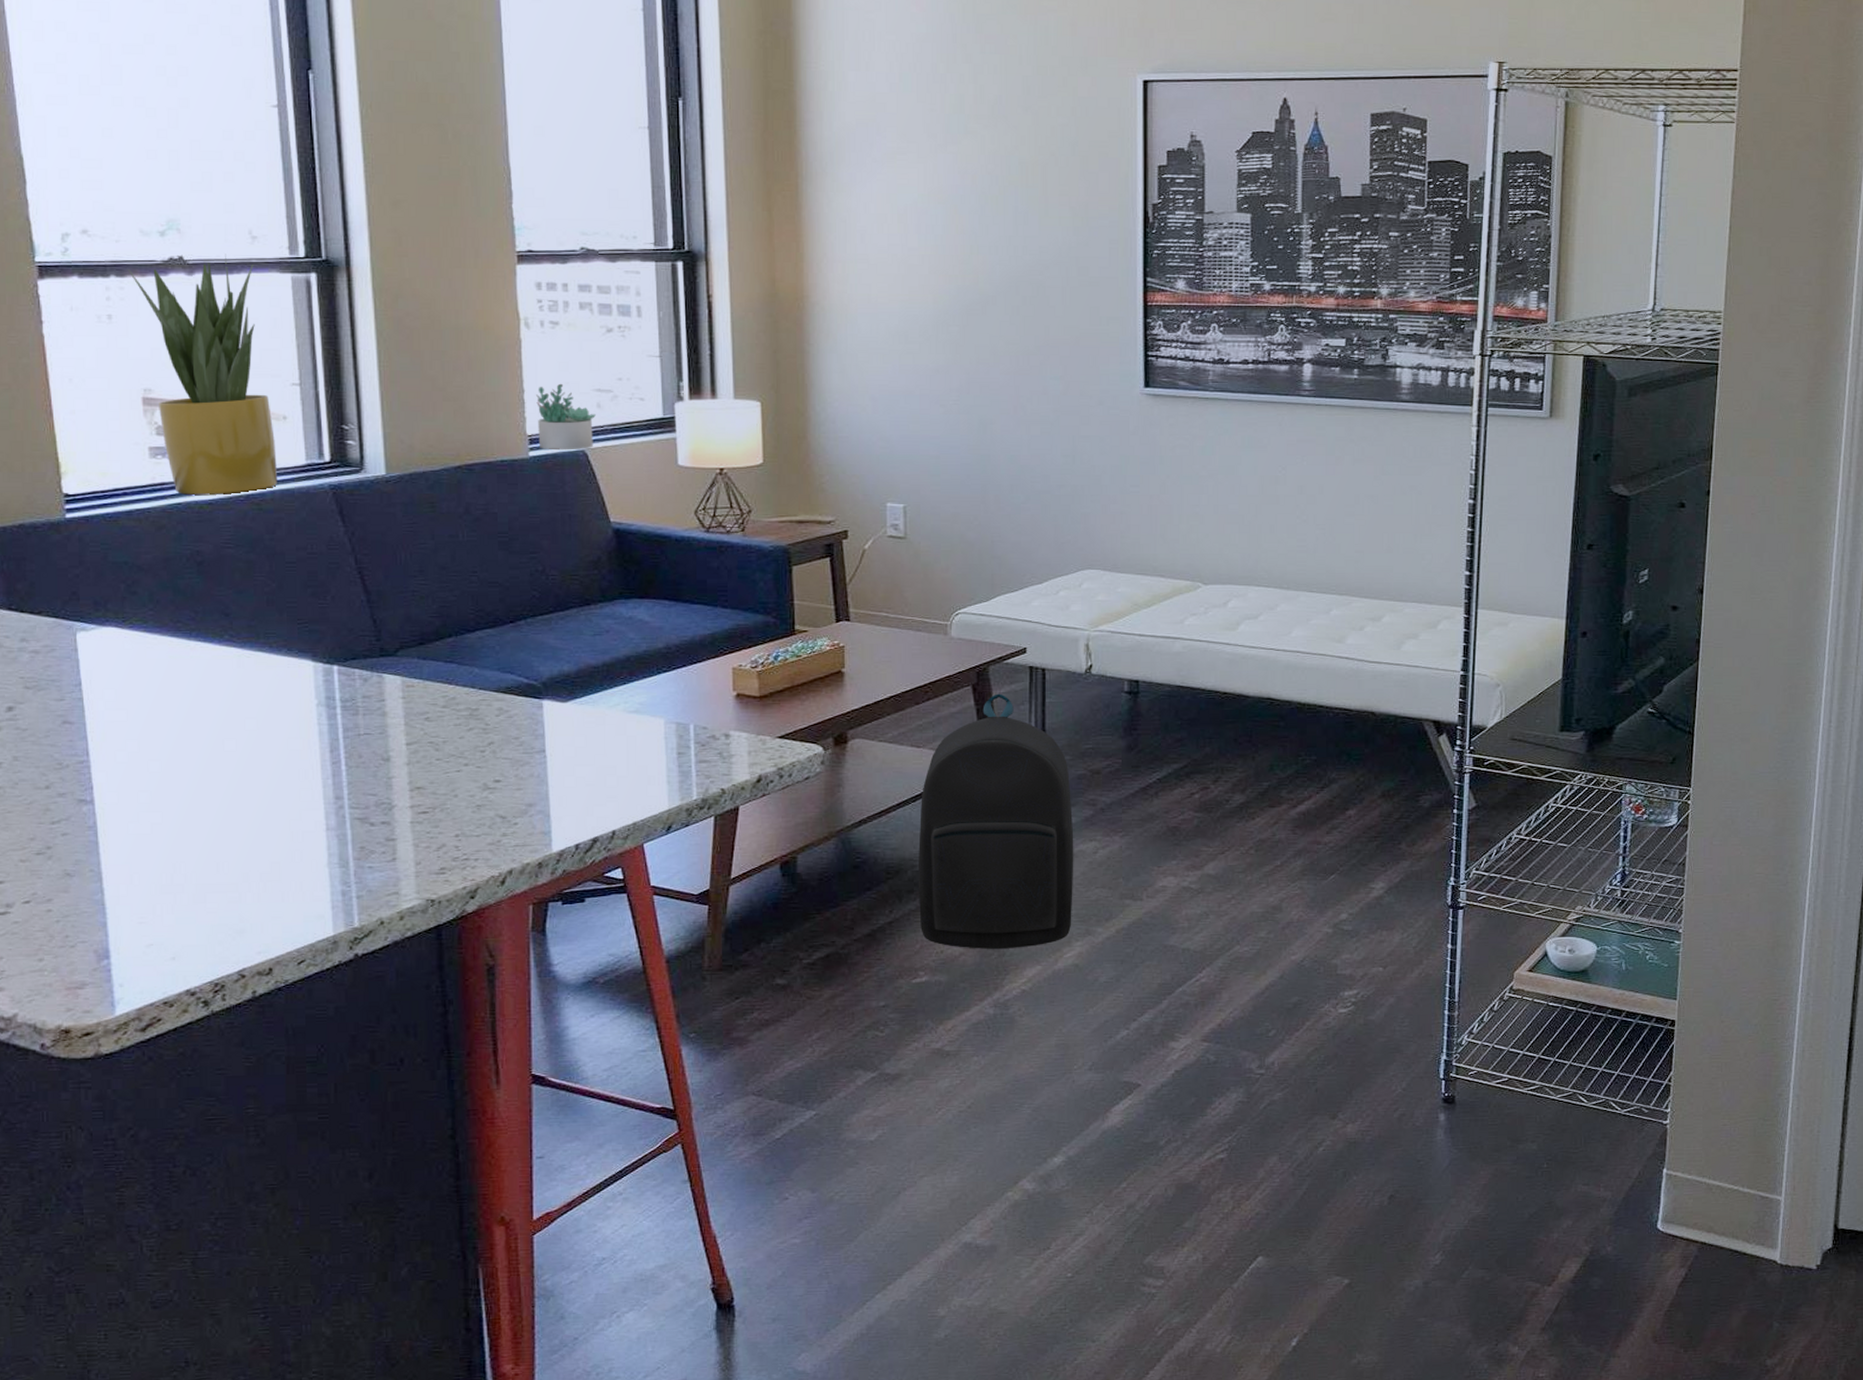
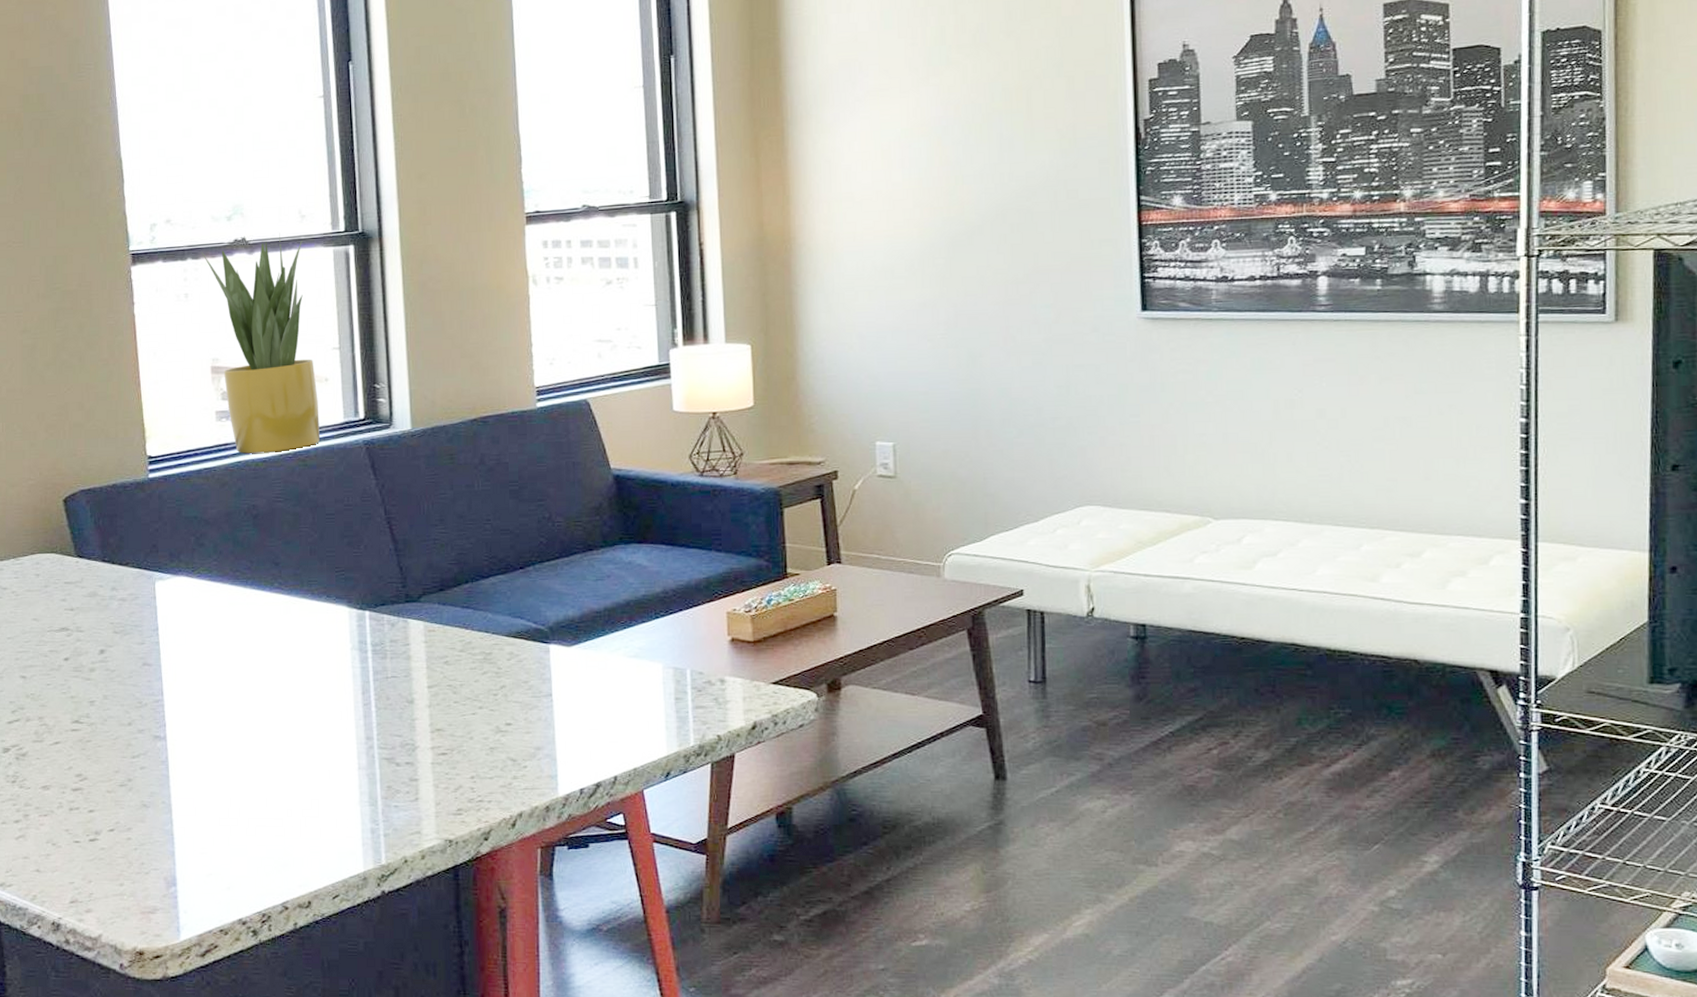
succulent plant: present [536,383,596,451] -> none [543,336,597,401]
backpack: present [917,693,1074,949] -> none [915,638,1081,914]

